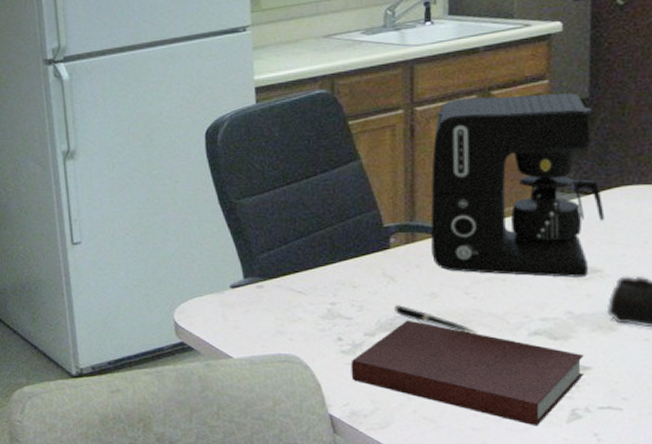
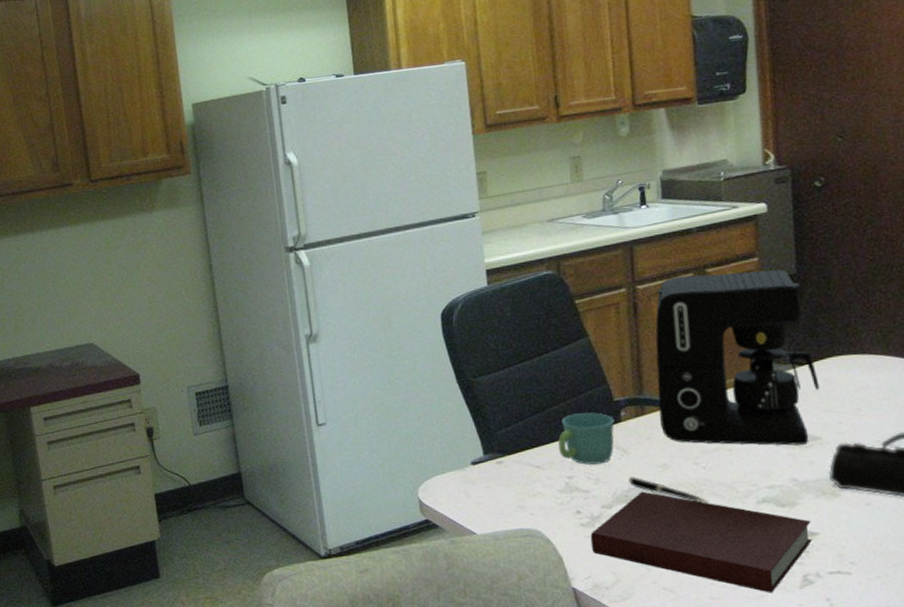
mug: none [322,238,383,292] -> present [558,412,615,466]

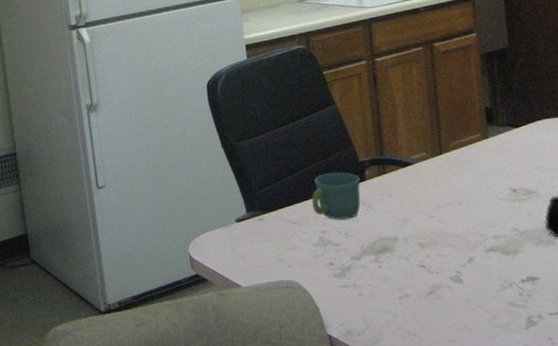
notebook: present [590,491,813,593] -> none [342,243,534,335]
pen: present [629,477,709,503] -> none [374,230,444,253]
coffee maker: present [655,269,820,446] -> none [392,43,533,199]

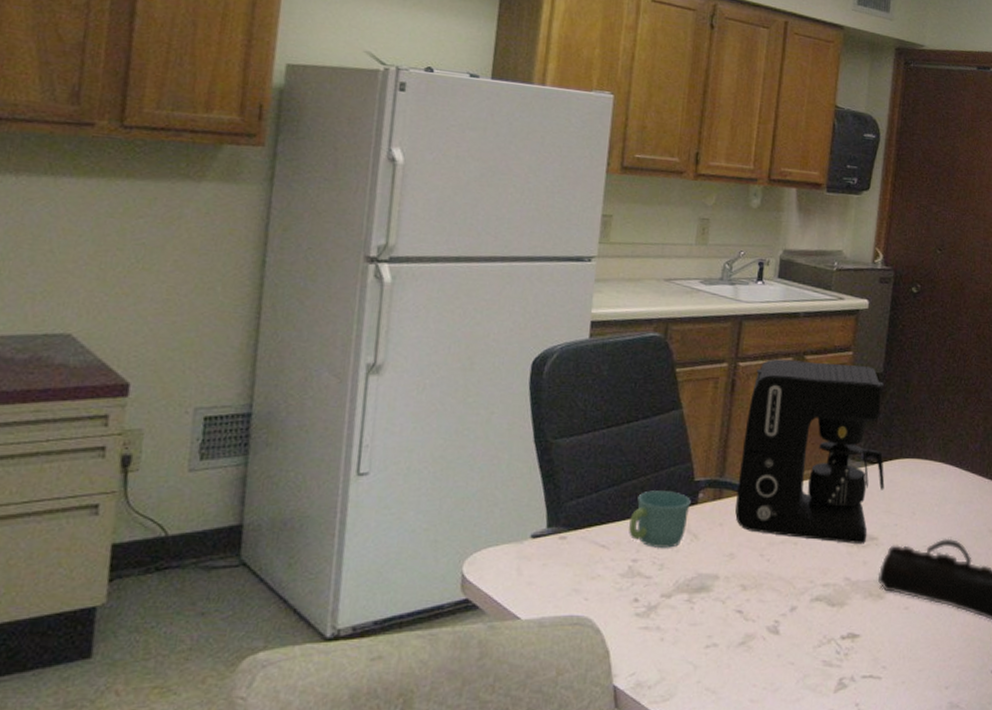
coffee maker: none [392,43,533,199] -> present [735,359,885,544]

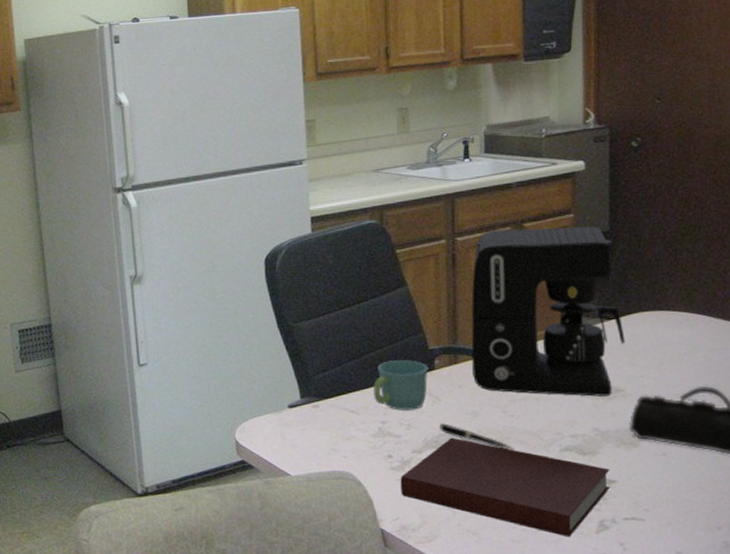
notebook: none [641,581,855,697] -> present [400,437,611,537]
pen: none [693,565,767,598] -> present [439,423,515,450]

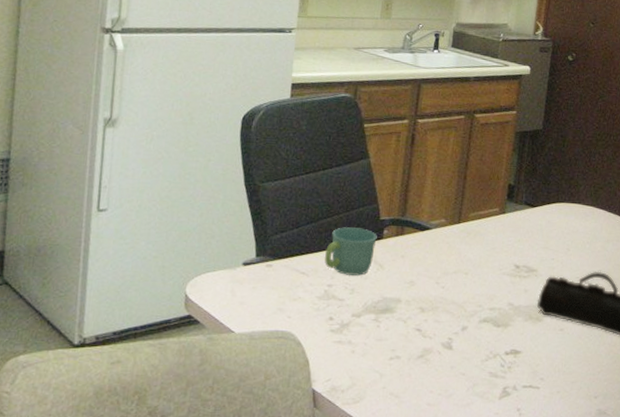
notebook: present [400,437,611,537] -> none [336,304,517,402]
pen: present [439,423,515,450] -> none [379,290,442,319]
coffee maker: present [471,226,625,397] -> none [415,117,544,275]

